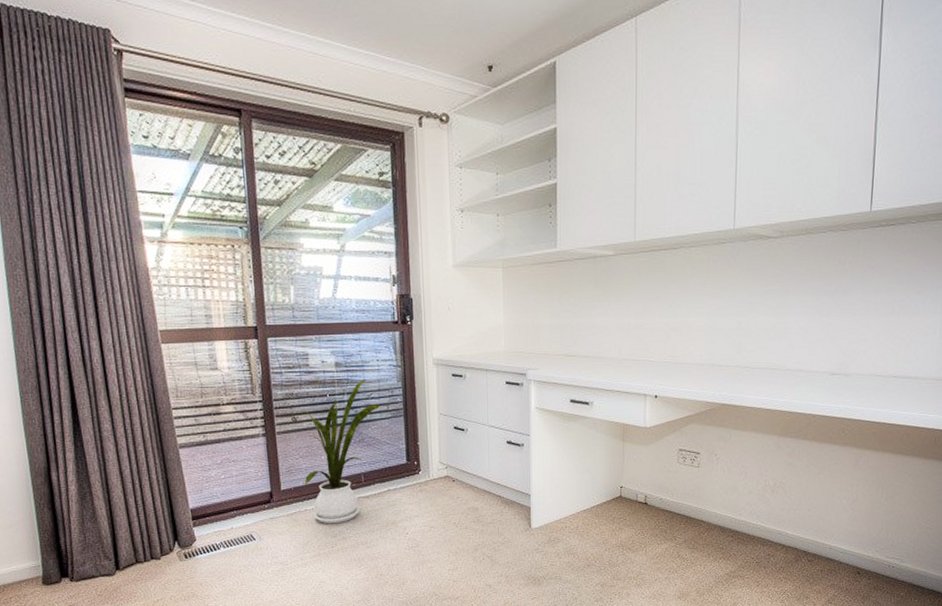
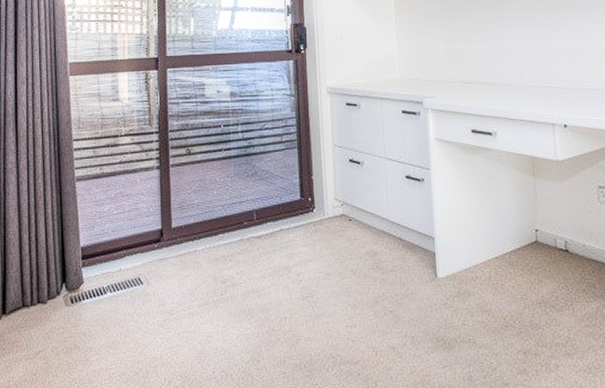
house plant: present [302,379,381,524] -> none [195,109,275,268]

